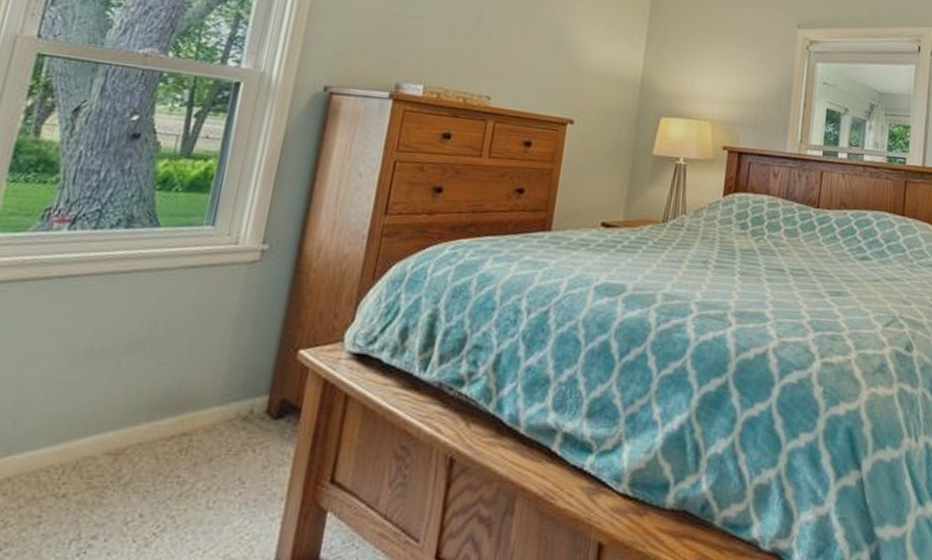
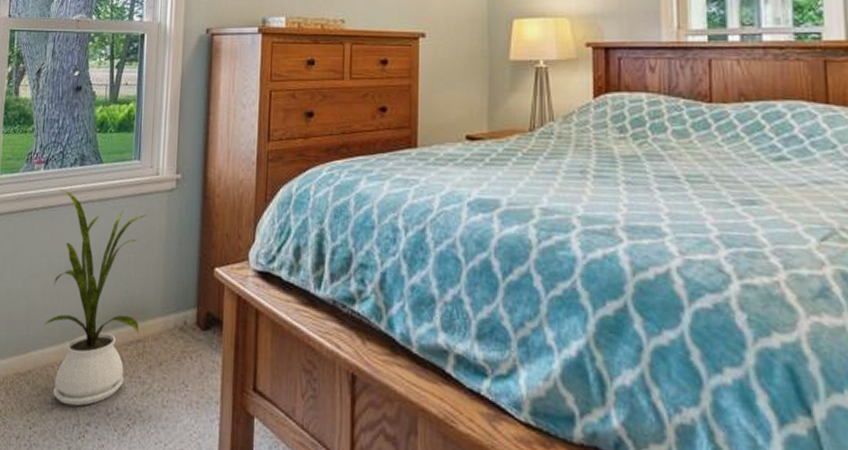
house plant: none [41,254,214,517] -> present [44,188,146,406]

